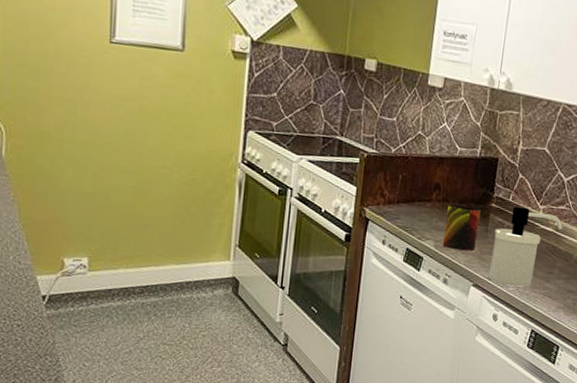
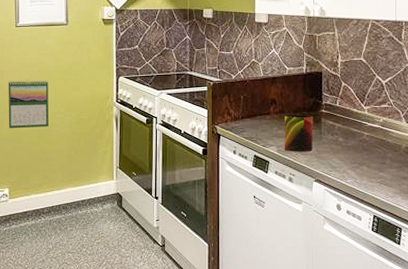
calendar: none [92,116,152,185] -> present [8,80,49,129]
soap dispenser: present [488,206,563,287] -> none [327,109,388,178]

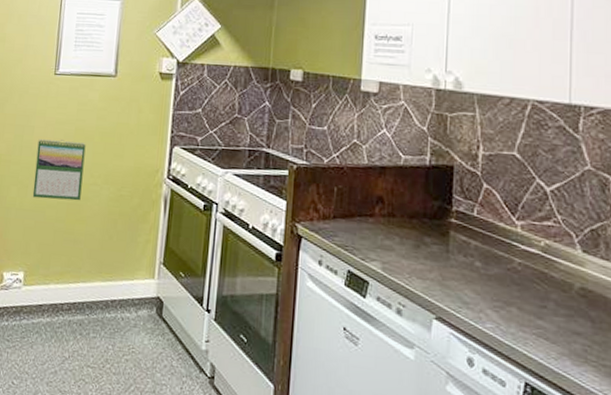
mug: present [284,115,313,152] -> none [392,220,438,276]

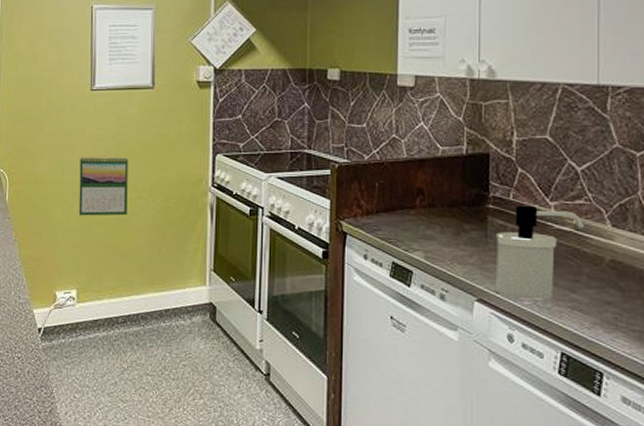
soap dispenser: none [455,221,553,324] -> present [495,205,585,300]

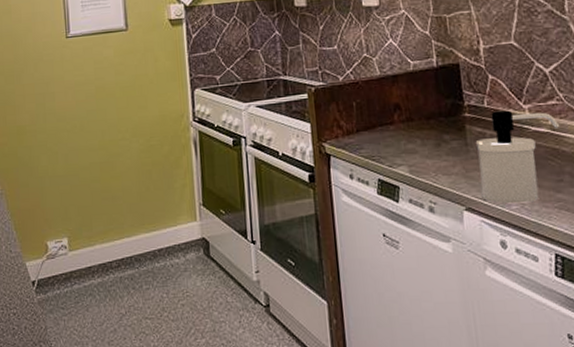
calendar: present [78,156,128,216] -> none [60,100,112,163]

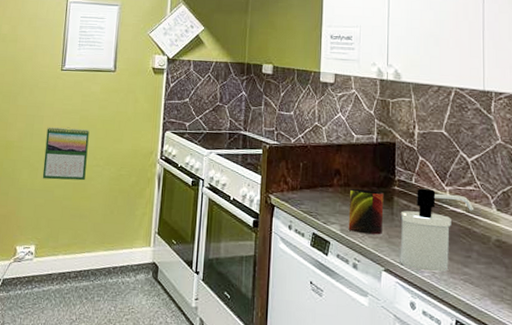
calendar: none [60,100,112,163] -> present [42,127,90,181]
mug: none [414,121,458,172] -> present [348,189,384,235]

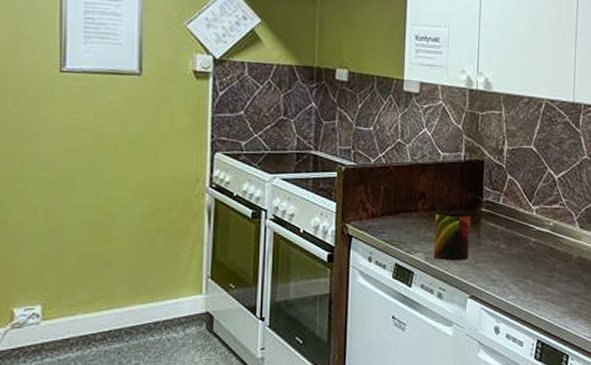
calendar: present [42,127,90,181] -> none [44,150,109,220]
soap dispenser: present [400,188,474,272] -> none [485,209,559,294]

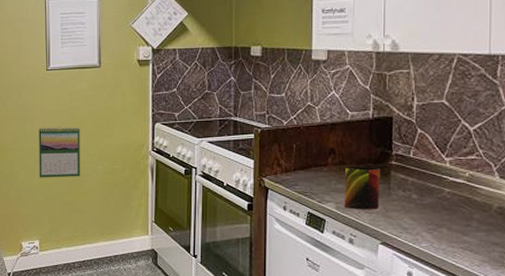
calendar: none [44,150,109,220] -> present [39,127,80,178]

